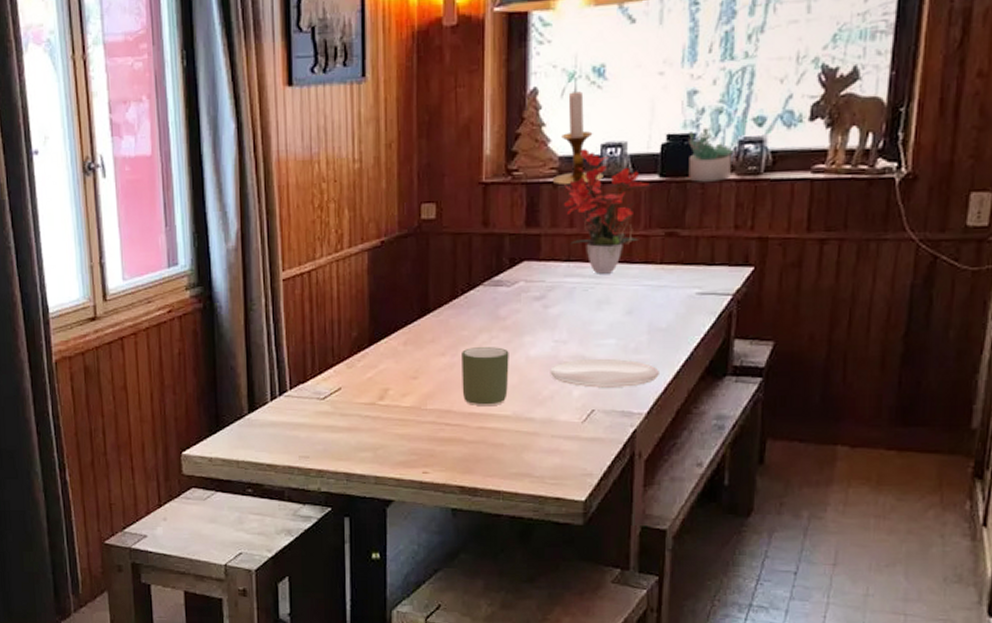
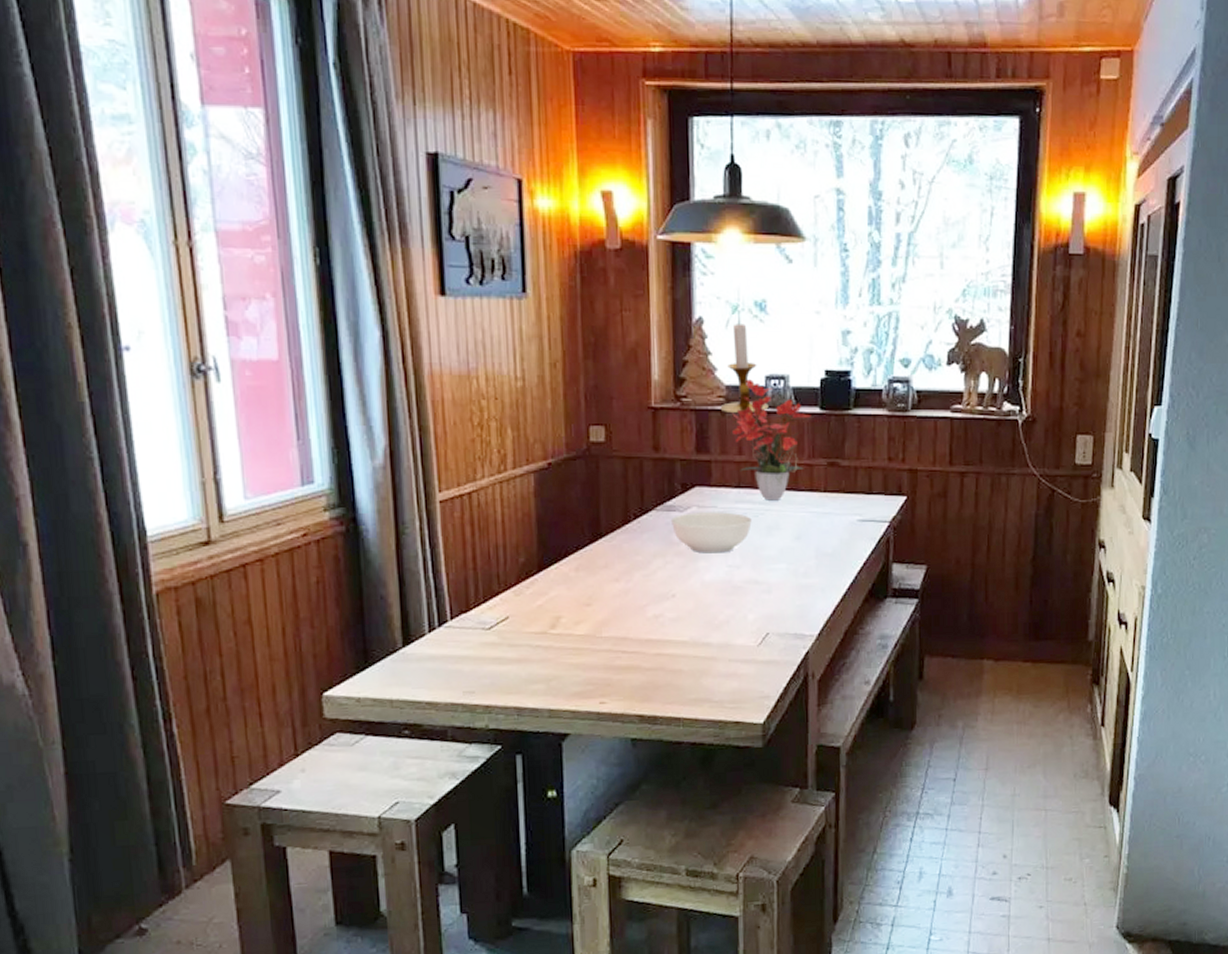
mug: present [462,347,509,407] -> none [636,572,685,633]
bowl: none [499,286,581,329] -> present [672,512,752,554]
plate: present [550,359,659,388] -> none [725,583,827,611]
succulent plant: present [687,128,735,182] -> none [843,366,885,416]

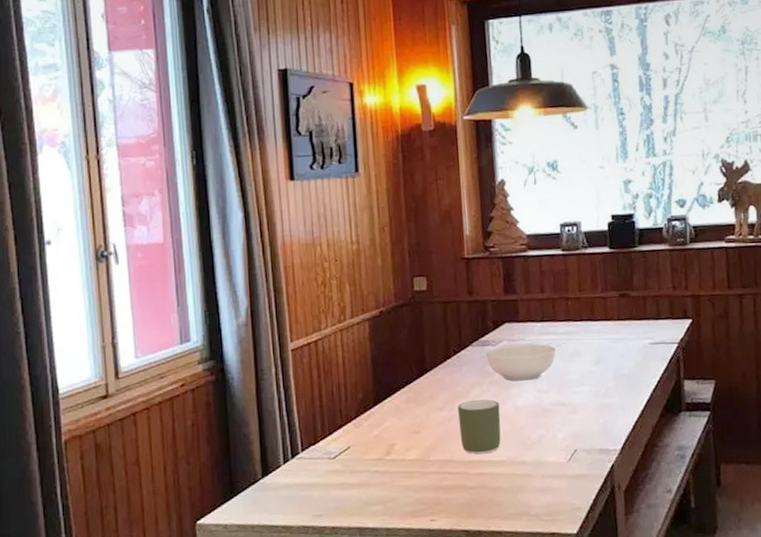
mug: none [636,572,685,633] -> present [458,399,501,455]
candlestick: present [720,324,769,414] -> none [523,182,565,258]
potted flower: present [732,379,811,501] -> none [533,228,602,331]

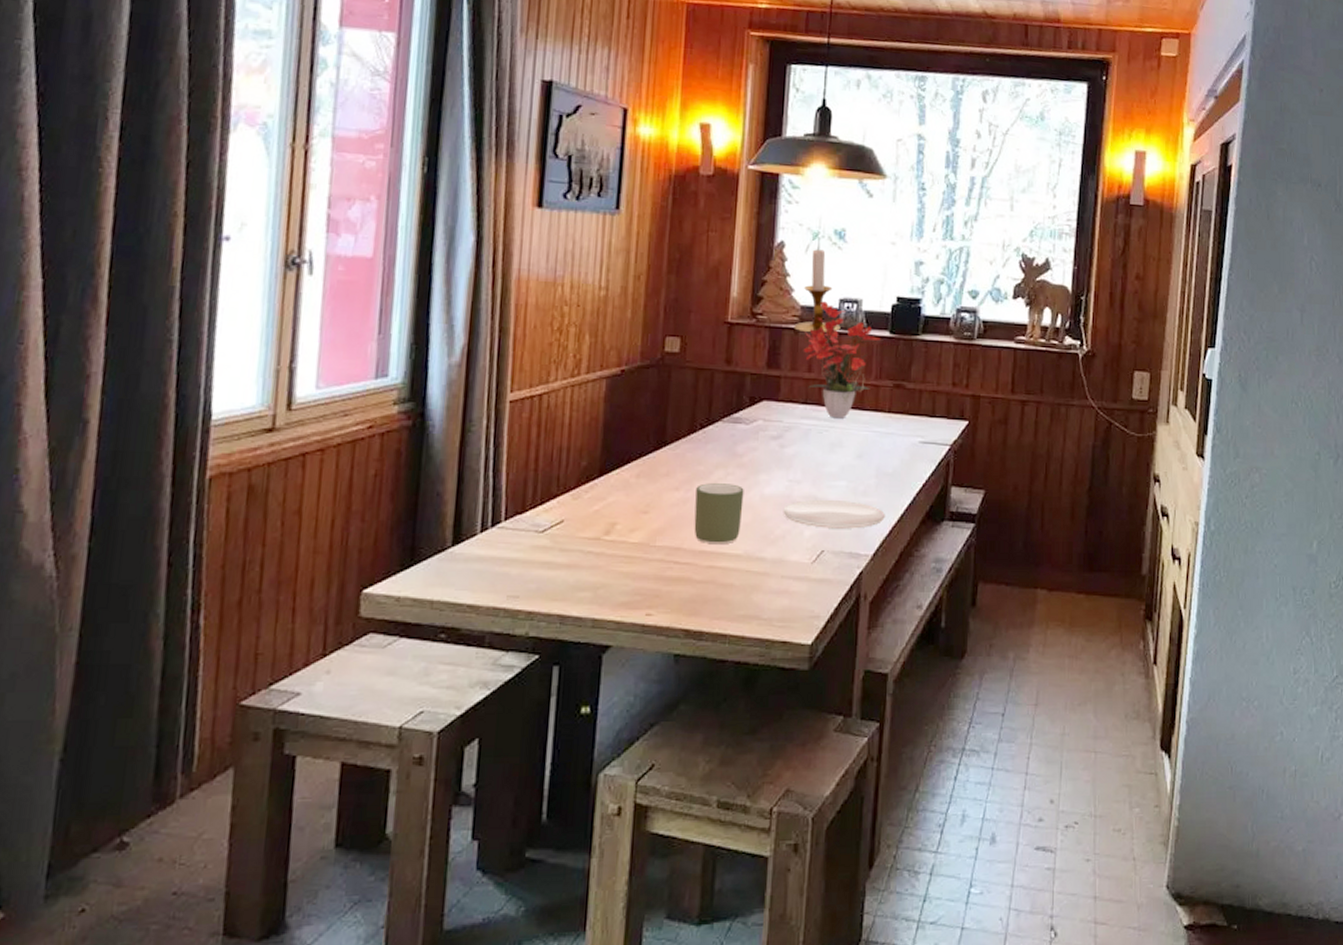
bowl: present [486,343,556,381] -> none [737,426,816,467]
candlestick: none [523,182,565,258] -> present [794,249,841,333]
potted flower: none [533,228,602,331] -> present [804,301,881,419]
plate: none [535,403,627,430] -> present [783,500,885,529]

